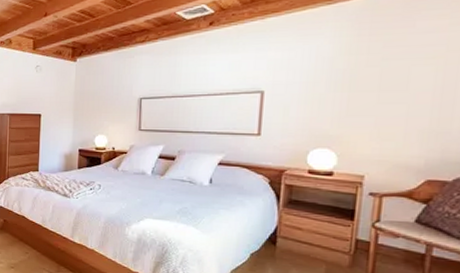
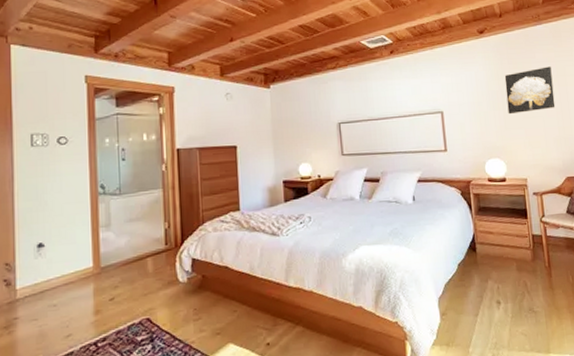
wall art: none [355,38,439,99] -> present [504,66,556,115]

